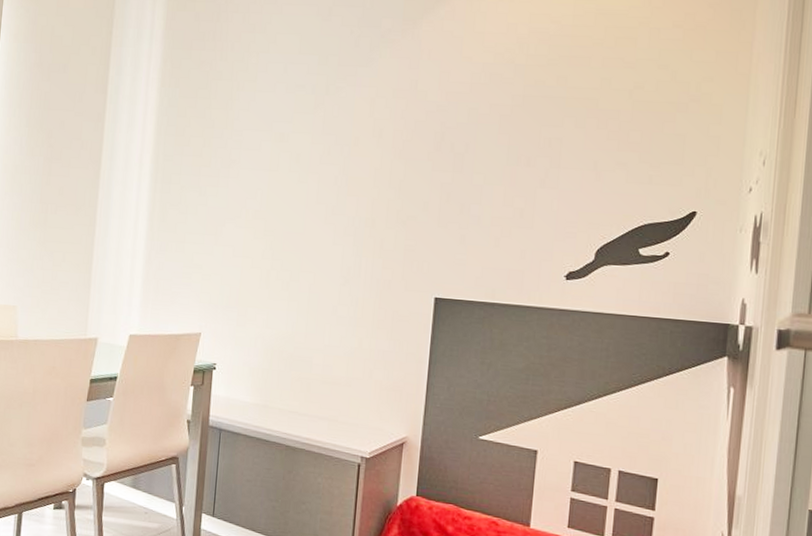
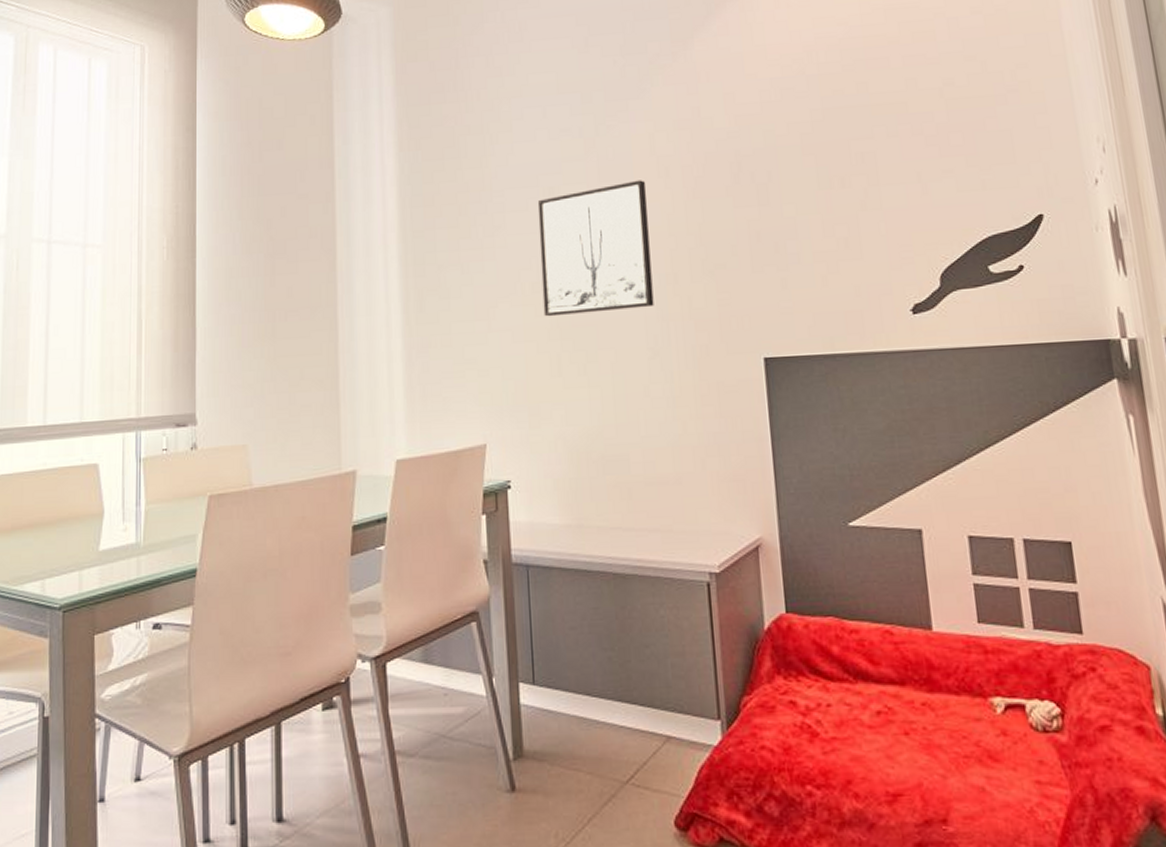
wall art: none [261,136,361,244] -> present [537,180,654,317]

